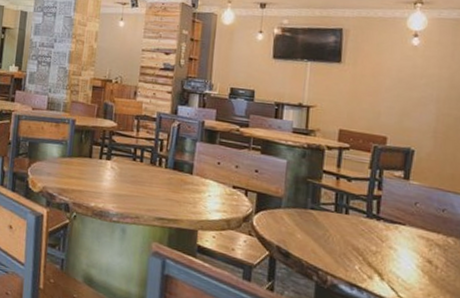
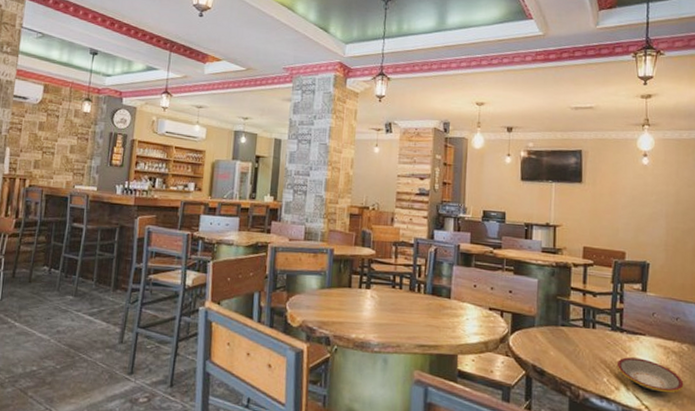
plate: none [370,246,448,287] -> present [616,357,684,393]

